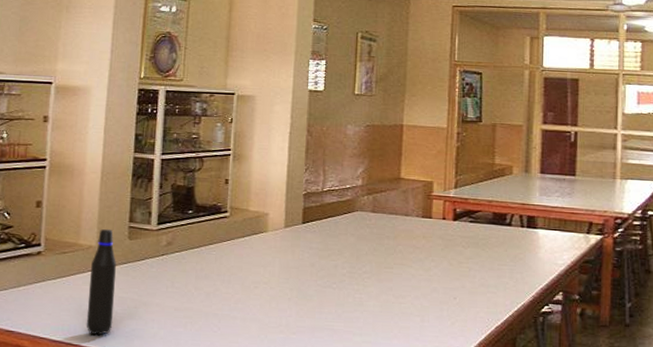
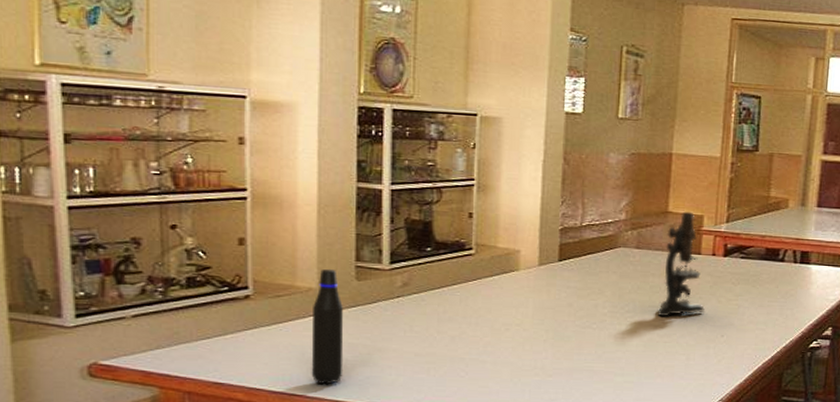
microscope: none [393,177,437,278] -> present [658,211,705,316]

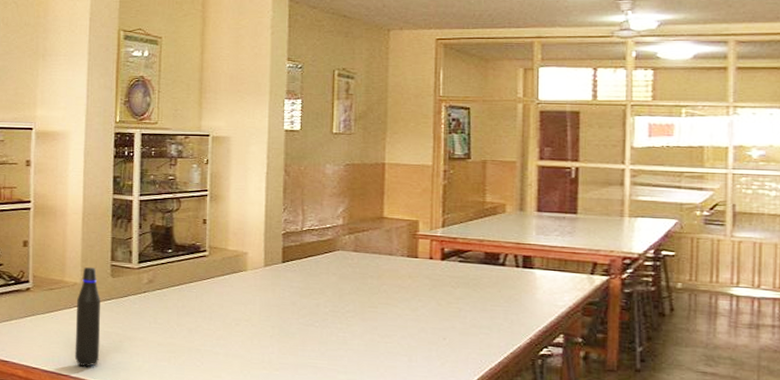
microscope: present [658,211,705,316] -> none [378,217,424,317]

